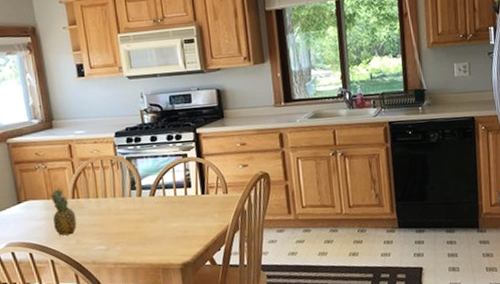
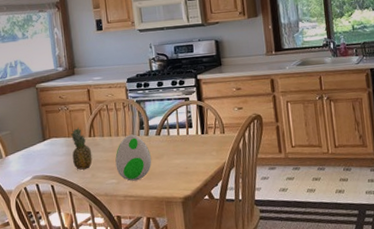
decorative egg: none [103,195,146,247] -> present [115,134,152,181]

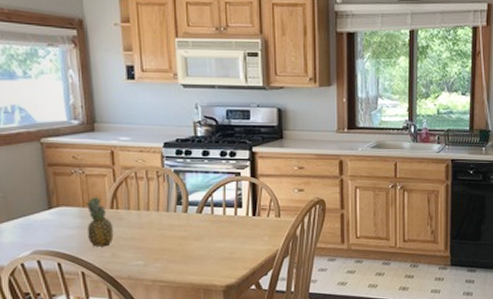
decorative egg: present [115,134,152,181] -> none [143,210,190,264]

